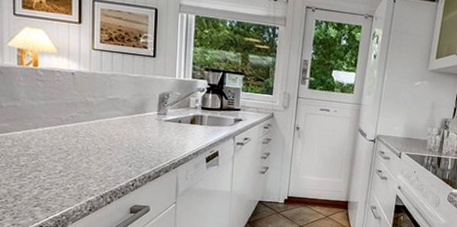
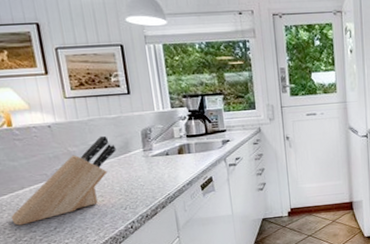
knife block: none [20,92,132,163] -> present [11,136,116,226]

